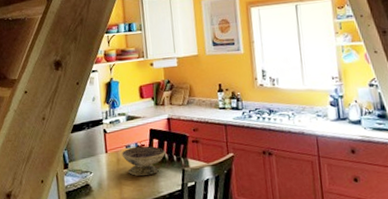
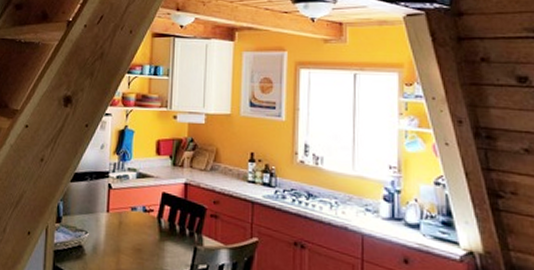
decorative bowl: present [122,145,165,176] -> none [125,210,177,248]

